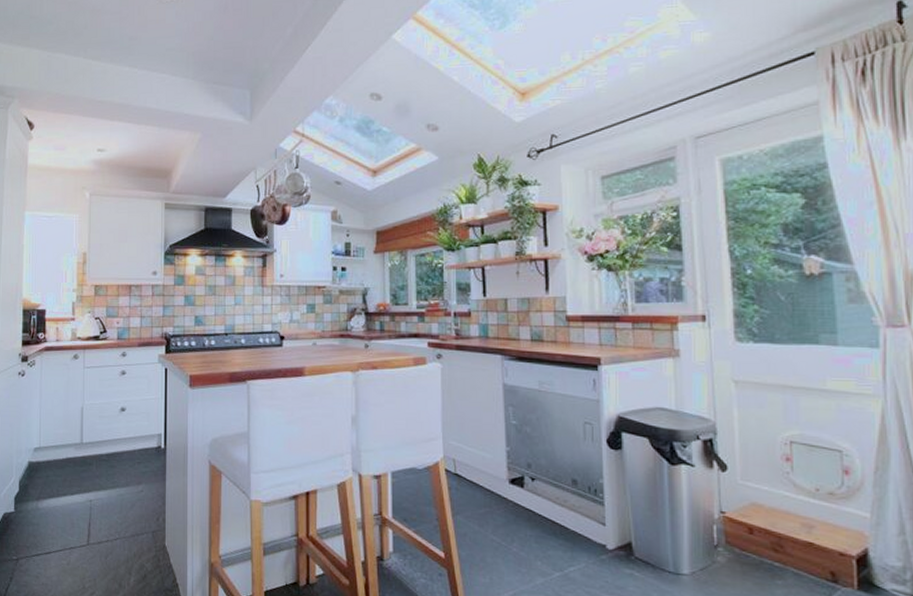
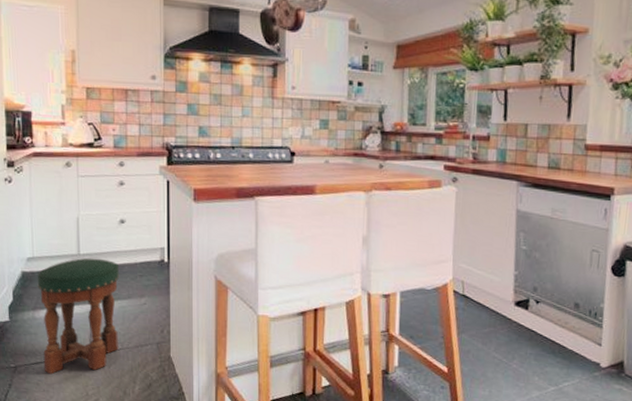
stool: none [42,446,119,567] -> present [37,258,120,374]

